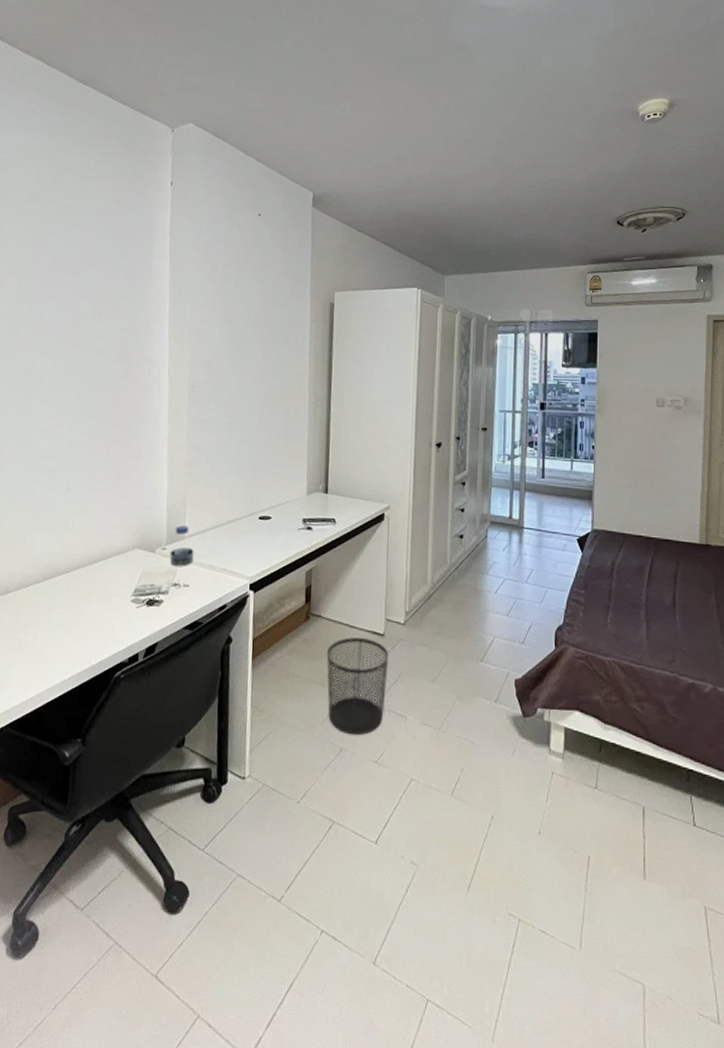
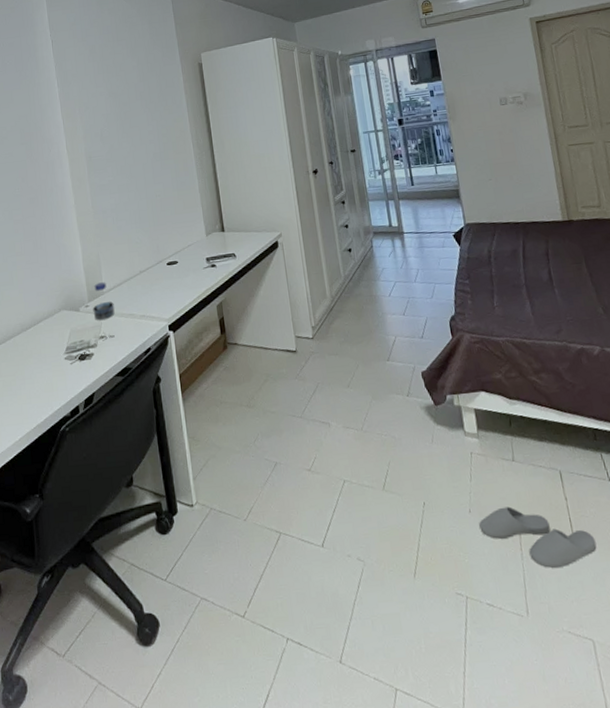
waste bin: present [326,637,389,735] -> none [247,357,309,448]
slippers: none [547,834,667,906] -> present [479,506,597,568]

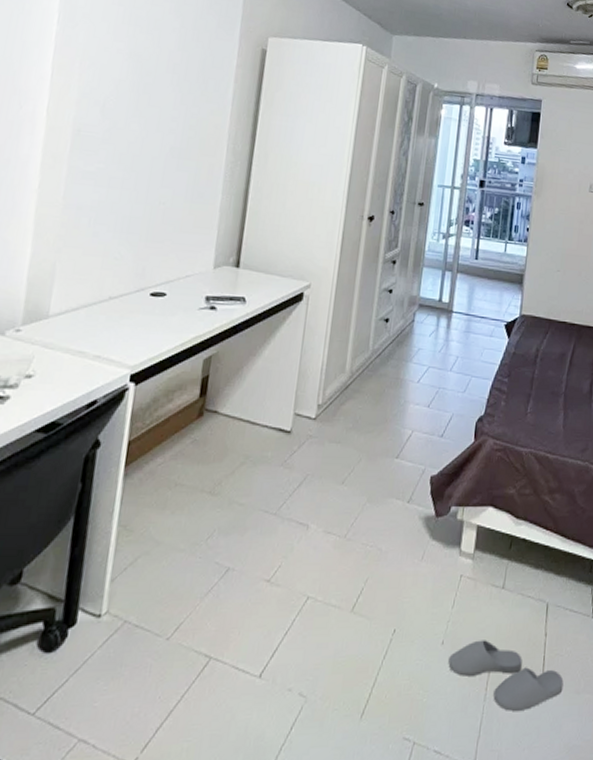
water bottle: present [93,282,115,341] -> none [24,301,60,382]

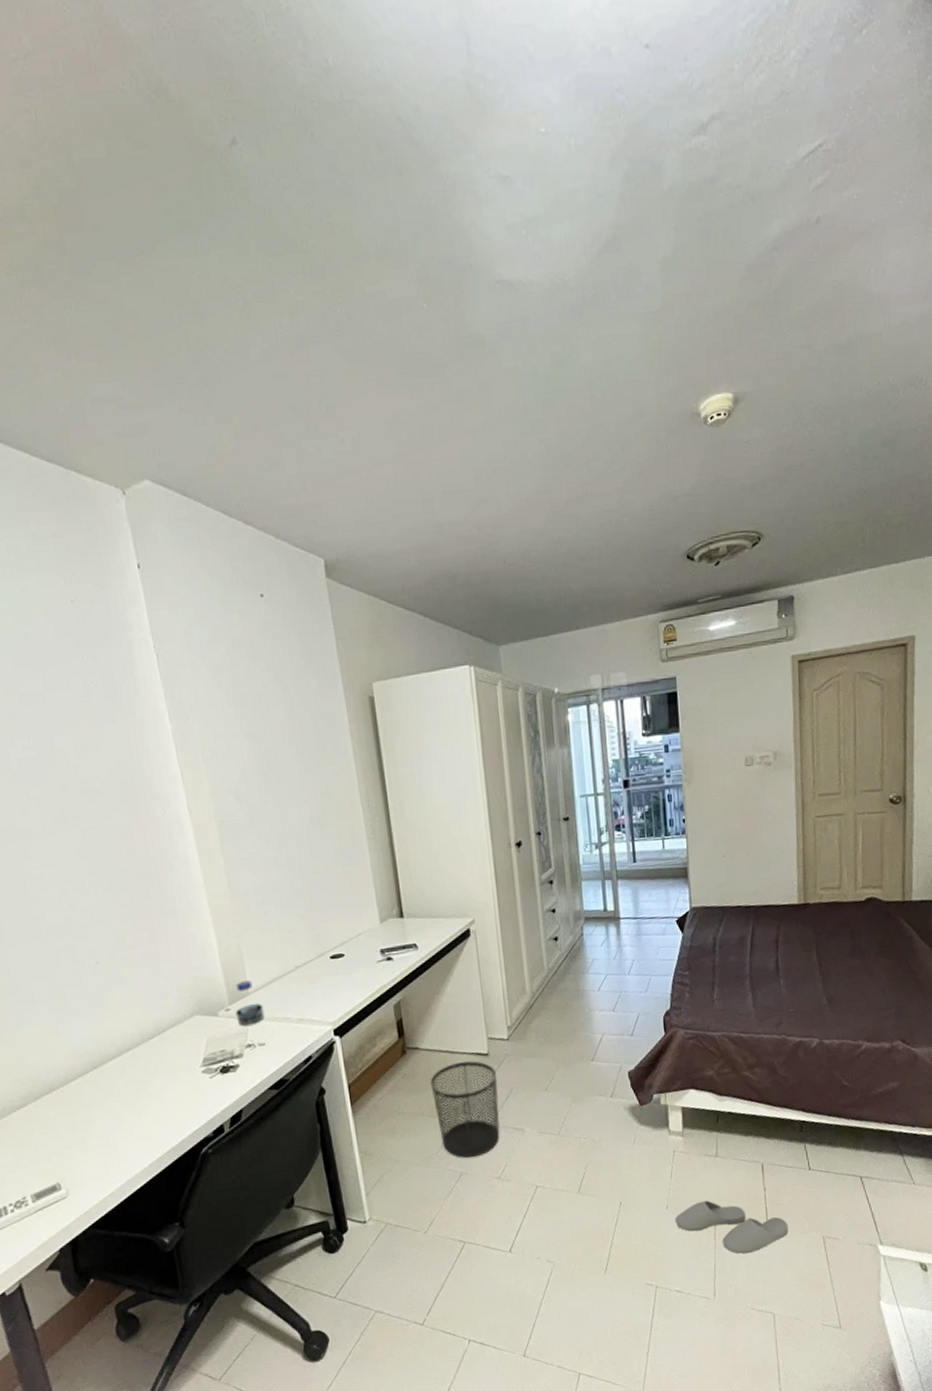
water bottle: none [24,301,60,382] -> present [235,980,266,1050]
waste bin: none [216,436,295,550] -> present [430,1061,500,1158]

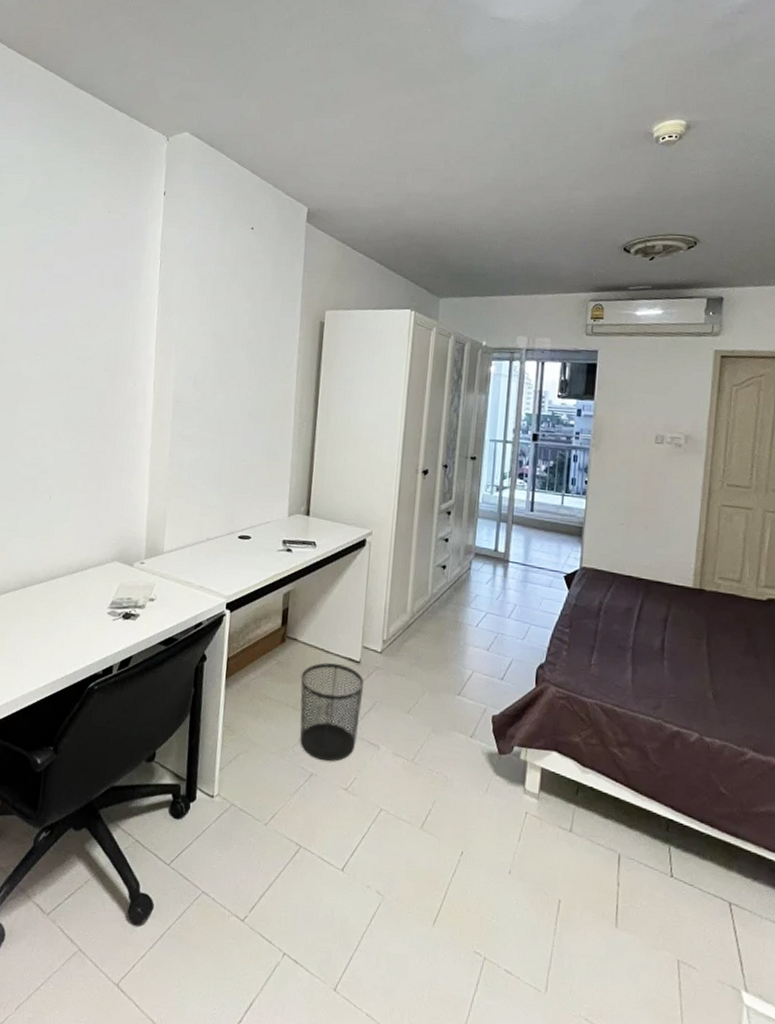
water bottle: present [235,980,266,1050] -> none [147,540,172,604]
slippers: present [675,1200,789,1254] -> none [516,876,640,953]

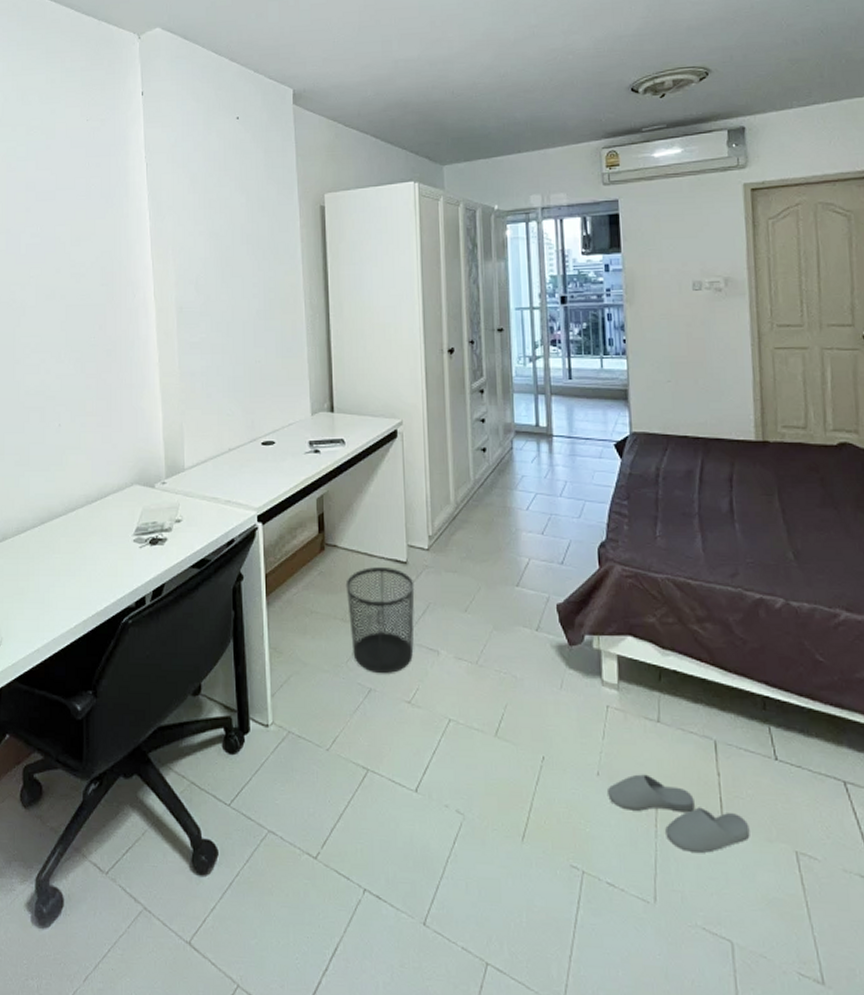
slippers: none [516,876,640,953] -> present [608,774,750,853]

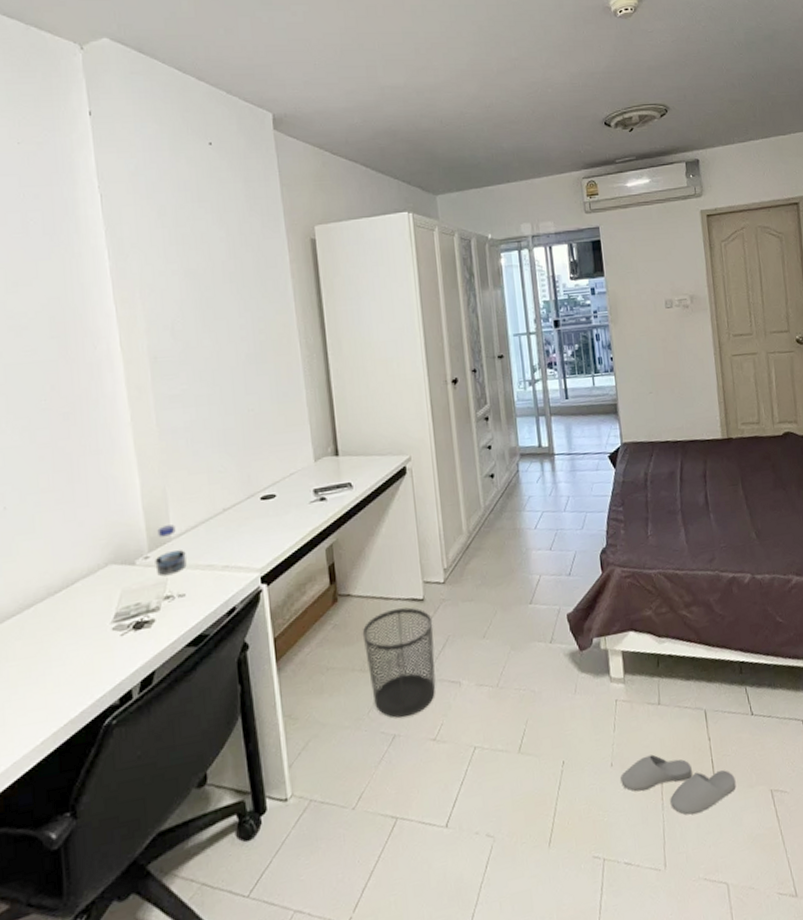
water bottle: none [170,457,196,526] -> present [155,524,187,603]

